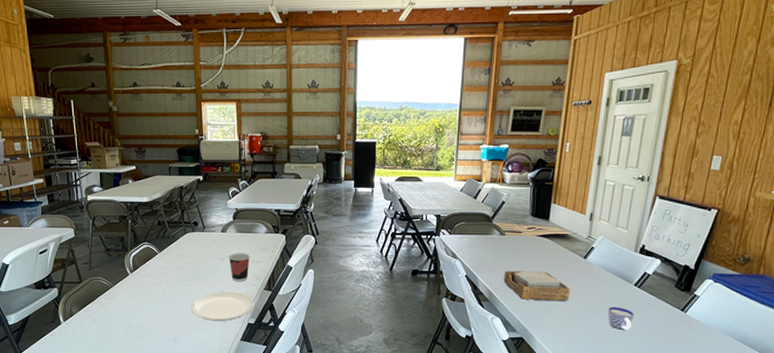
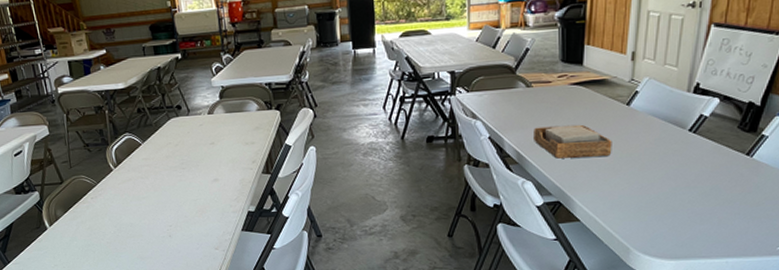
plate: present [191,291,254,321] -> none [184,178,253,212]
cup: present [229,253,250,282] -> none [219,135,243,168]
cup: present [608,307,635,330] -> none [658,157,691,183]

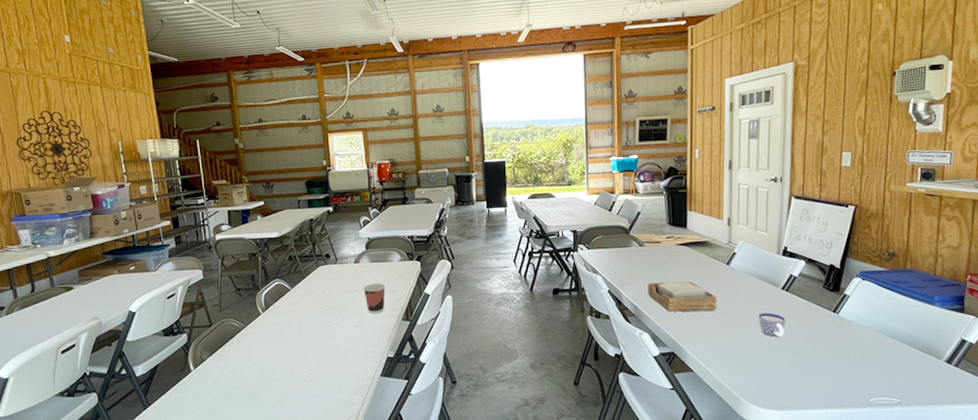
cup: none [219,135,243,168] -> present [363,283,386,314]
cup: none [658,157,691,183] -> present [758,312,786,337]

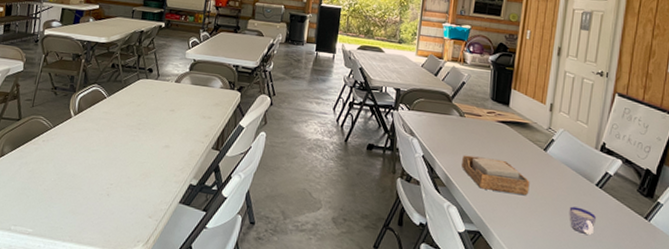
cup: present [363,283,386,314] -> none [179,106,202,138]

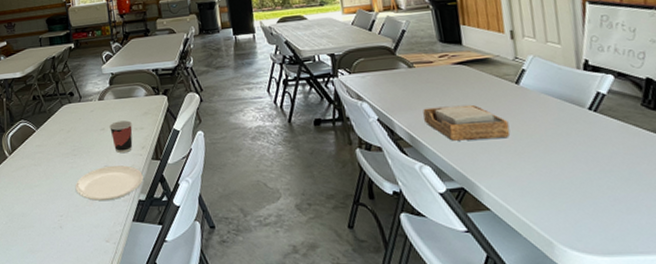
plate: none [131,146,200,179] -> present [75,165,144,201]
cup: none [179,106,202,138] -> present [109,120,133,154]
cup: present [569,206,597,235] -> none [563,138,600,166]

